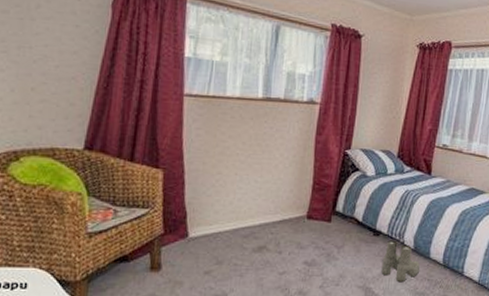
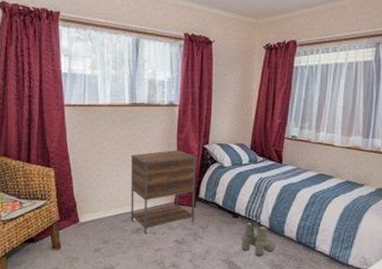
nightstand: none [253,154,336,253] -> present [131,150,196,234]

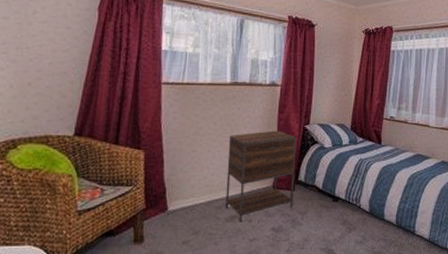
boots: present [241,221,276,257] -> none [341,204,376,244]

